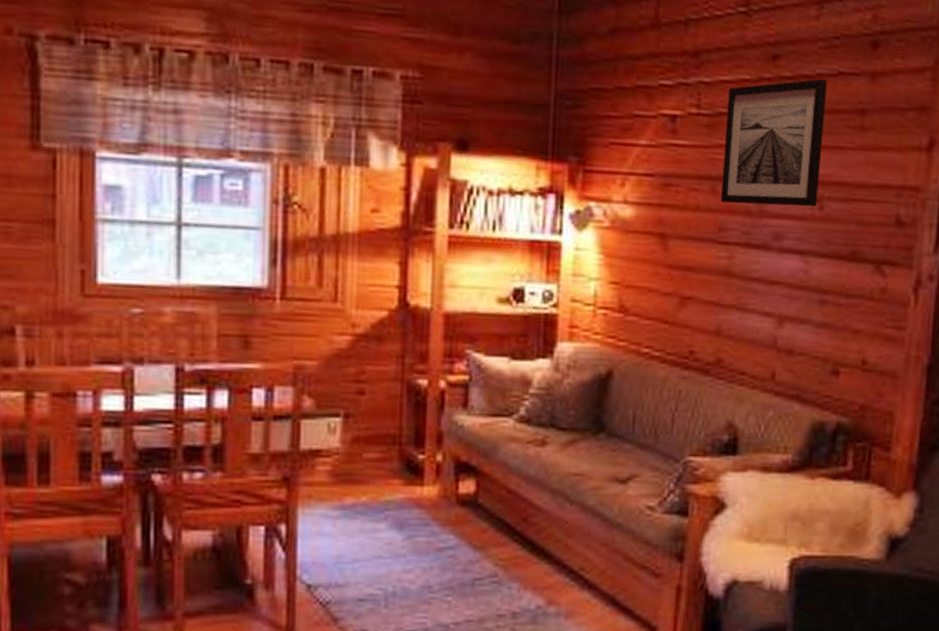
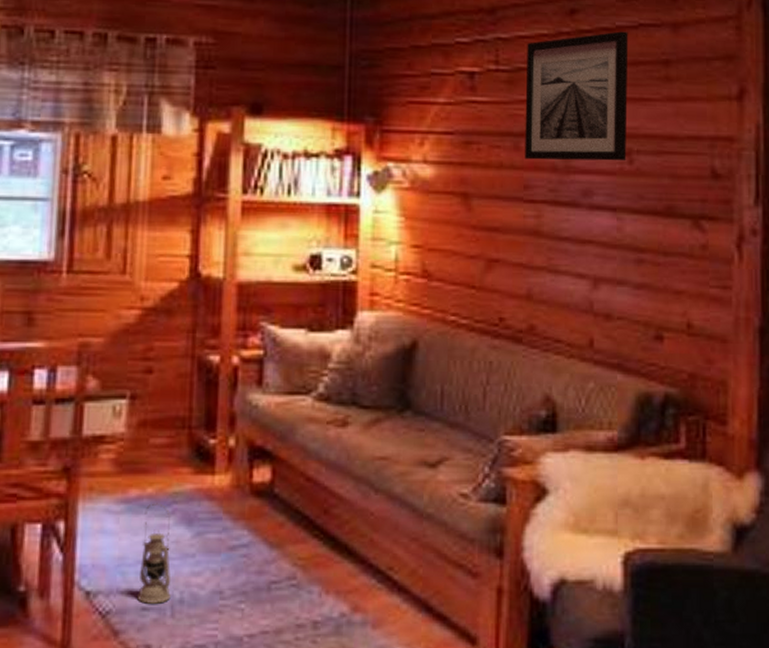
lantern: none [354,510,384,596] -> present [137,503,171,604]

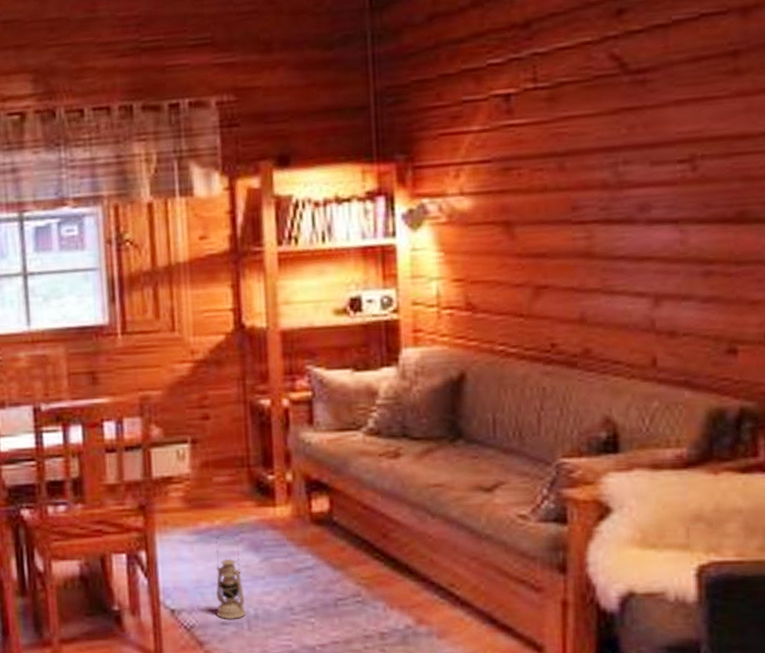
wall art: present [525,31,628,161] -> none [568,25,689,180]

